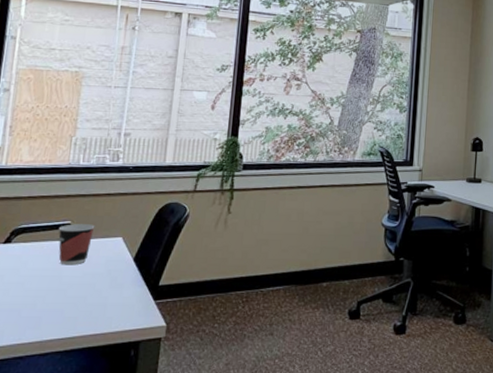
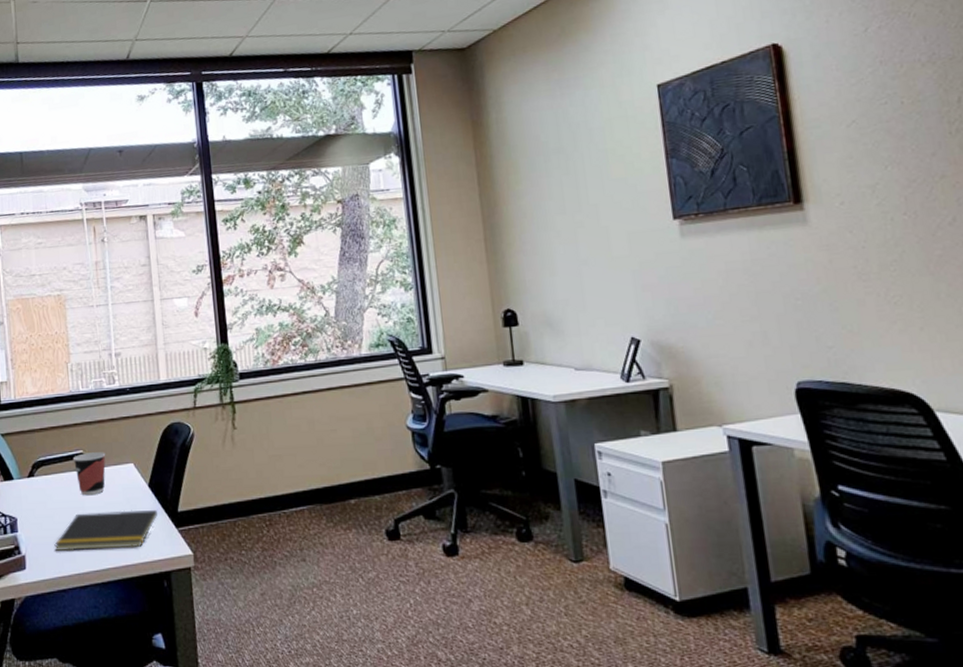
notepad: none [18,281,138,319] -> present [54,510,157,552]

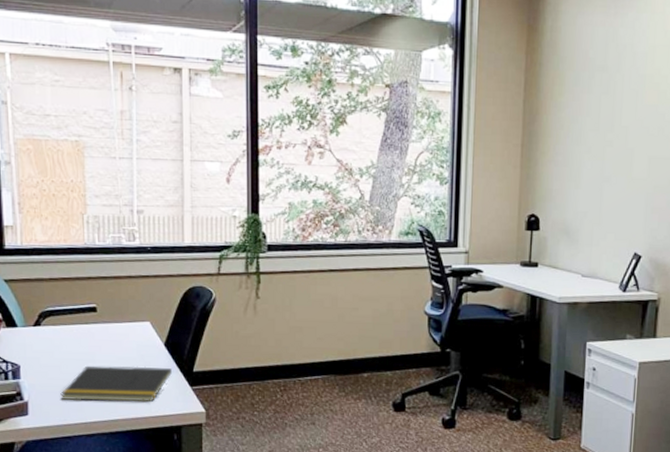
cup: present [73,452,106,496] -> none [84,307,121,350]

